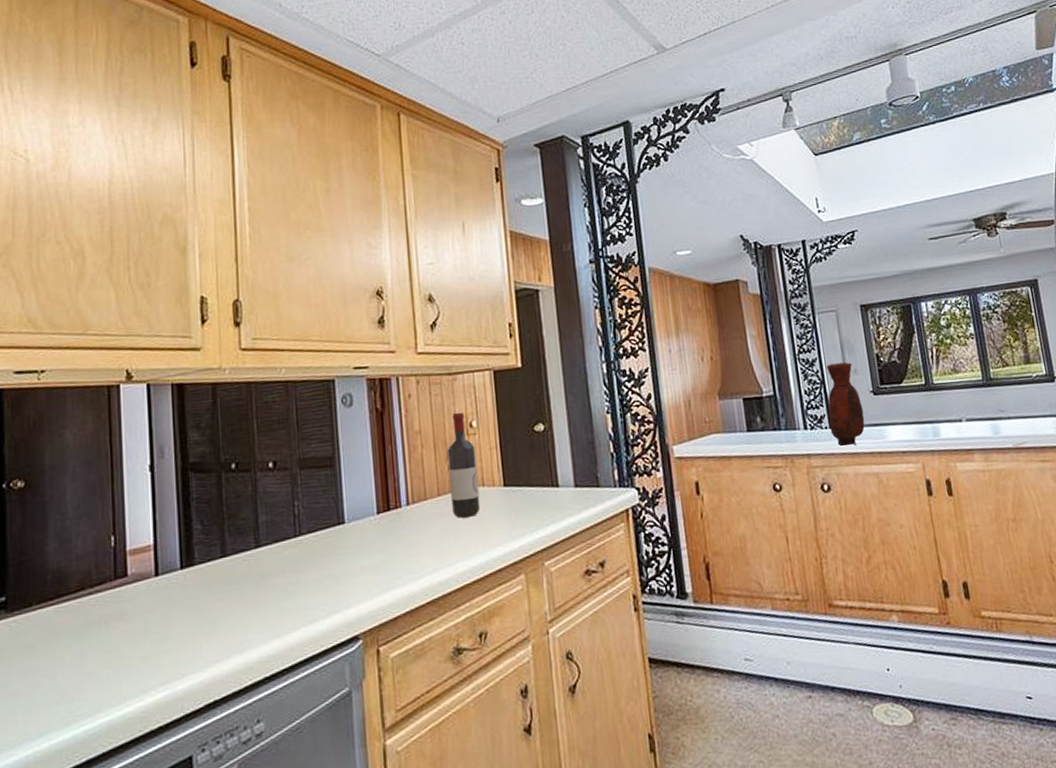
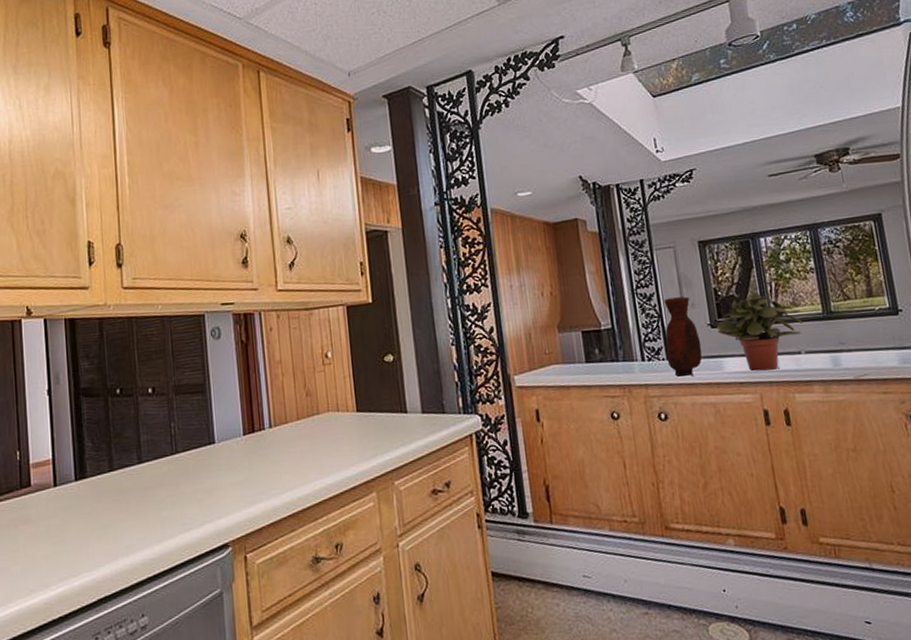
wine bottle: present [447,413,481,518] -> none [305,345,336,440]
potted plant: none [878,359,964,440] -> present [716,293,803,372]

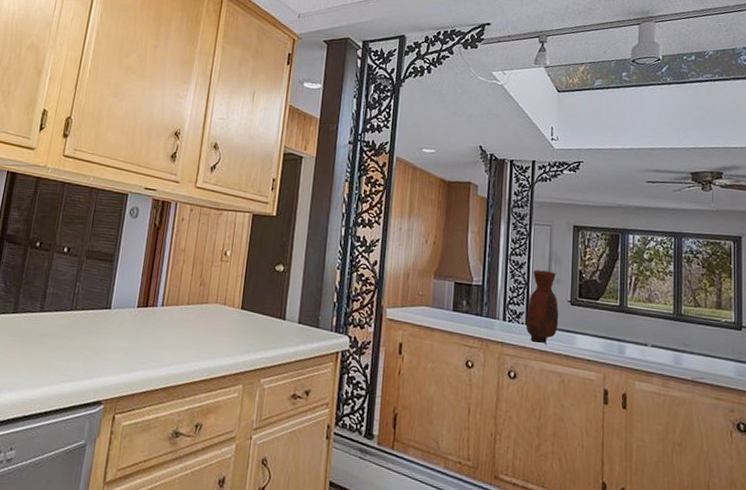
potted plant: present [716,293,803,372] -> none [575,282,654,356]

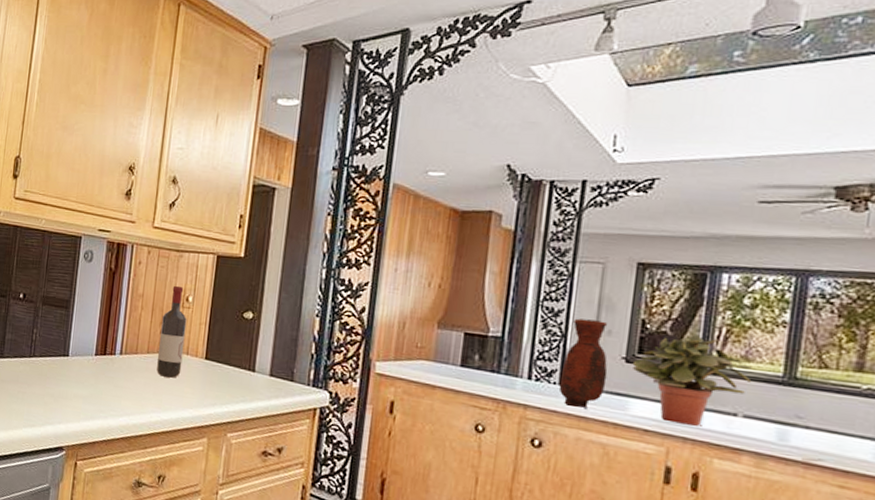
wine bottle: none [196,241,225,328] -> present [157,286,187,378]
potted plant: none [575,282,654,356] -> present [632,335,752,427]

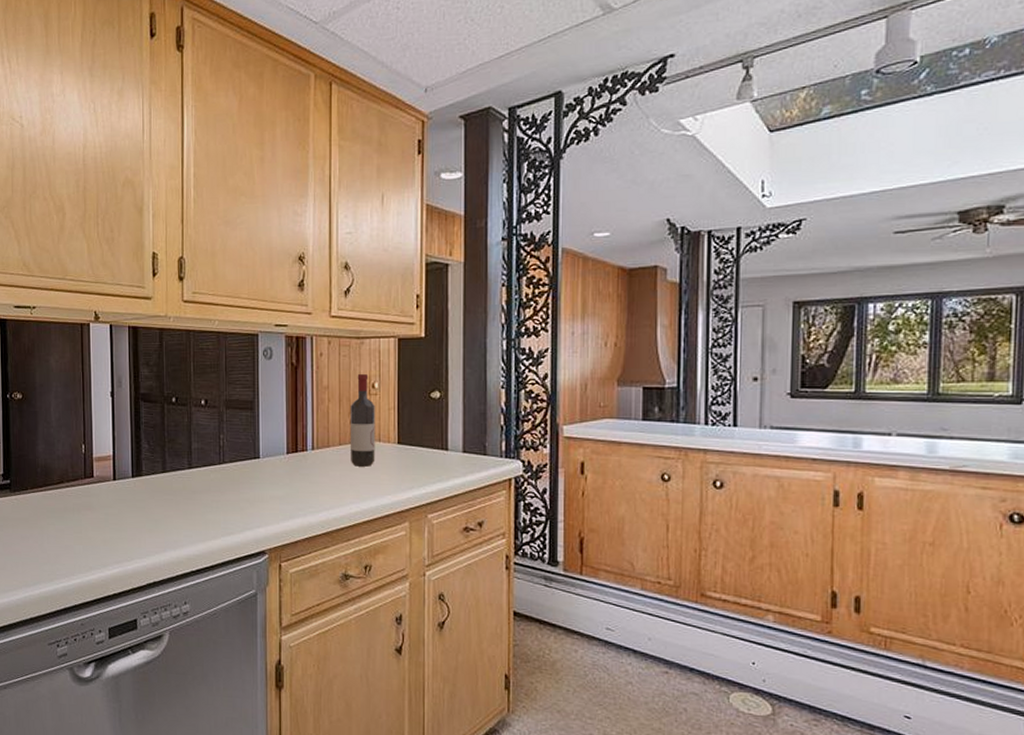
vase: present [558,318,608,408] -> none [733,361,776,445]
potted plant: present [632,335,752,427] -> none [796,365,902,451]

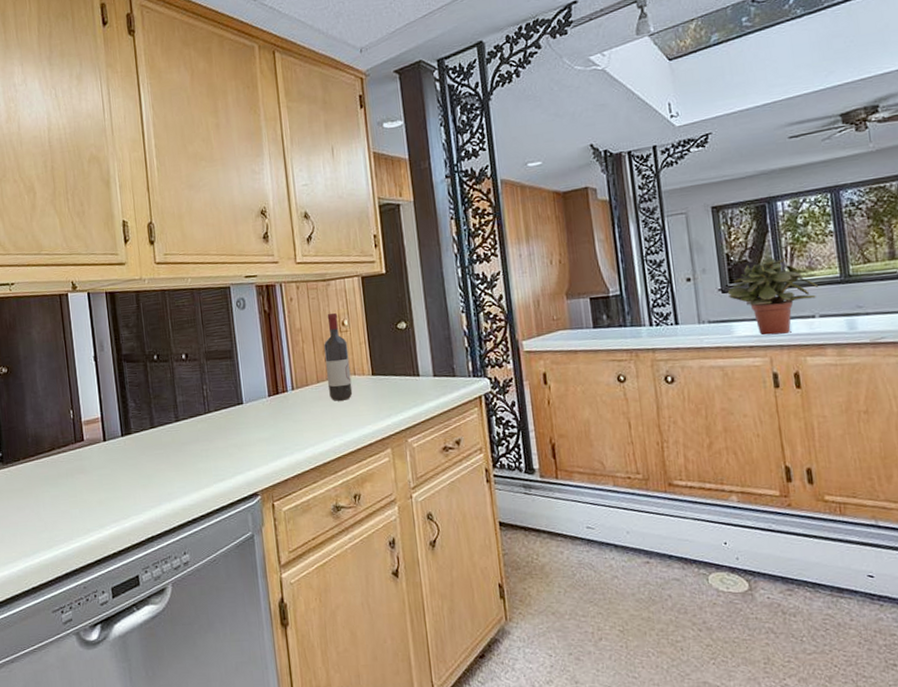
potted plant: none [796,365,902,451] -> present [727,257,819,336]

